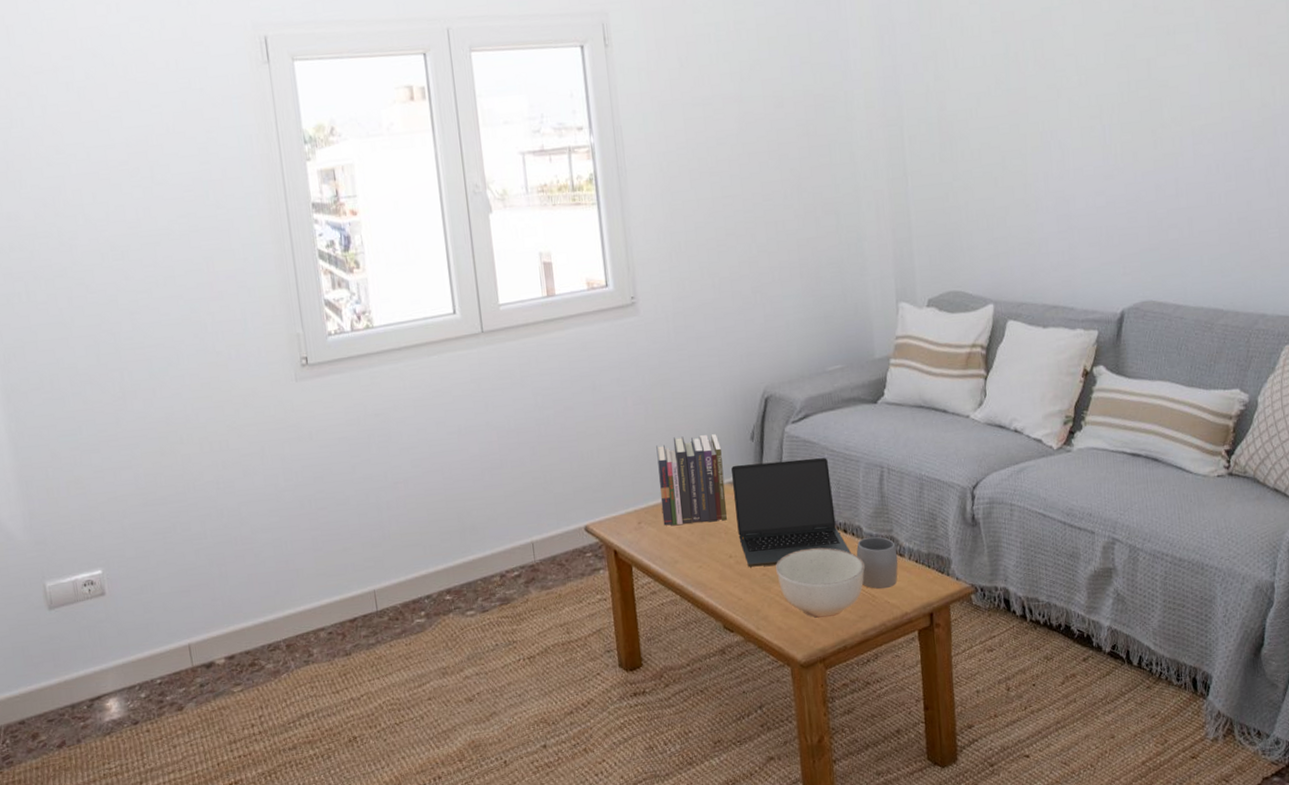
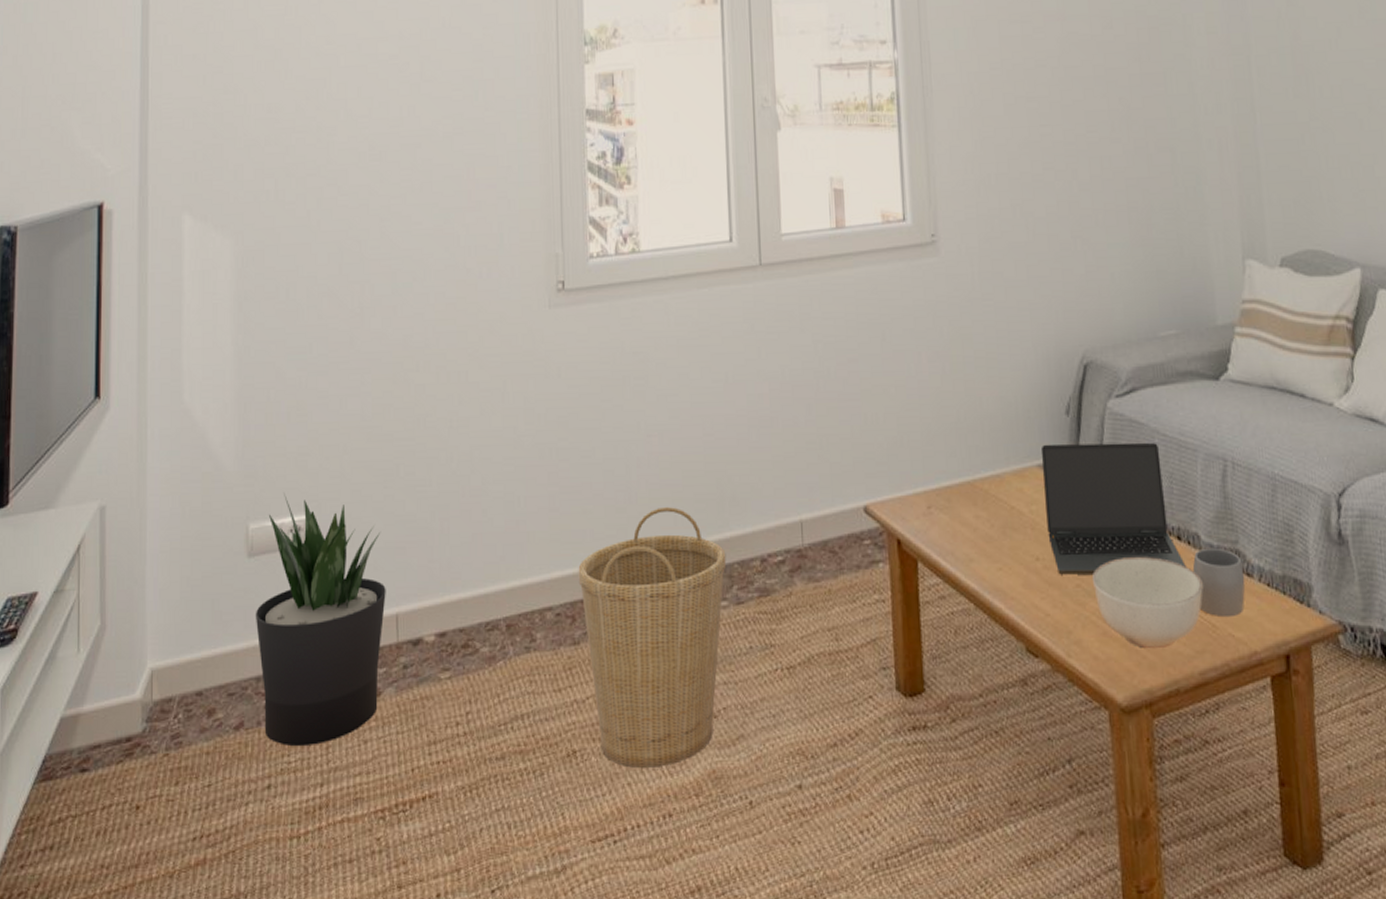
planter: none [62,554,182,756] -> present [255,492,386,747]
basket: none [344,539,471,745] -> present [578,507,727,768]
books: present [656,434,727,526] -> none [953,404,1035,514]

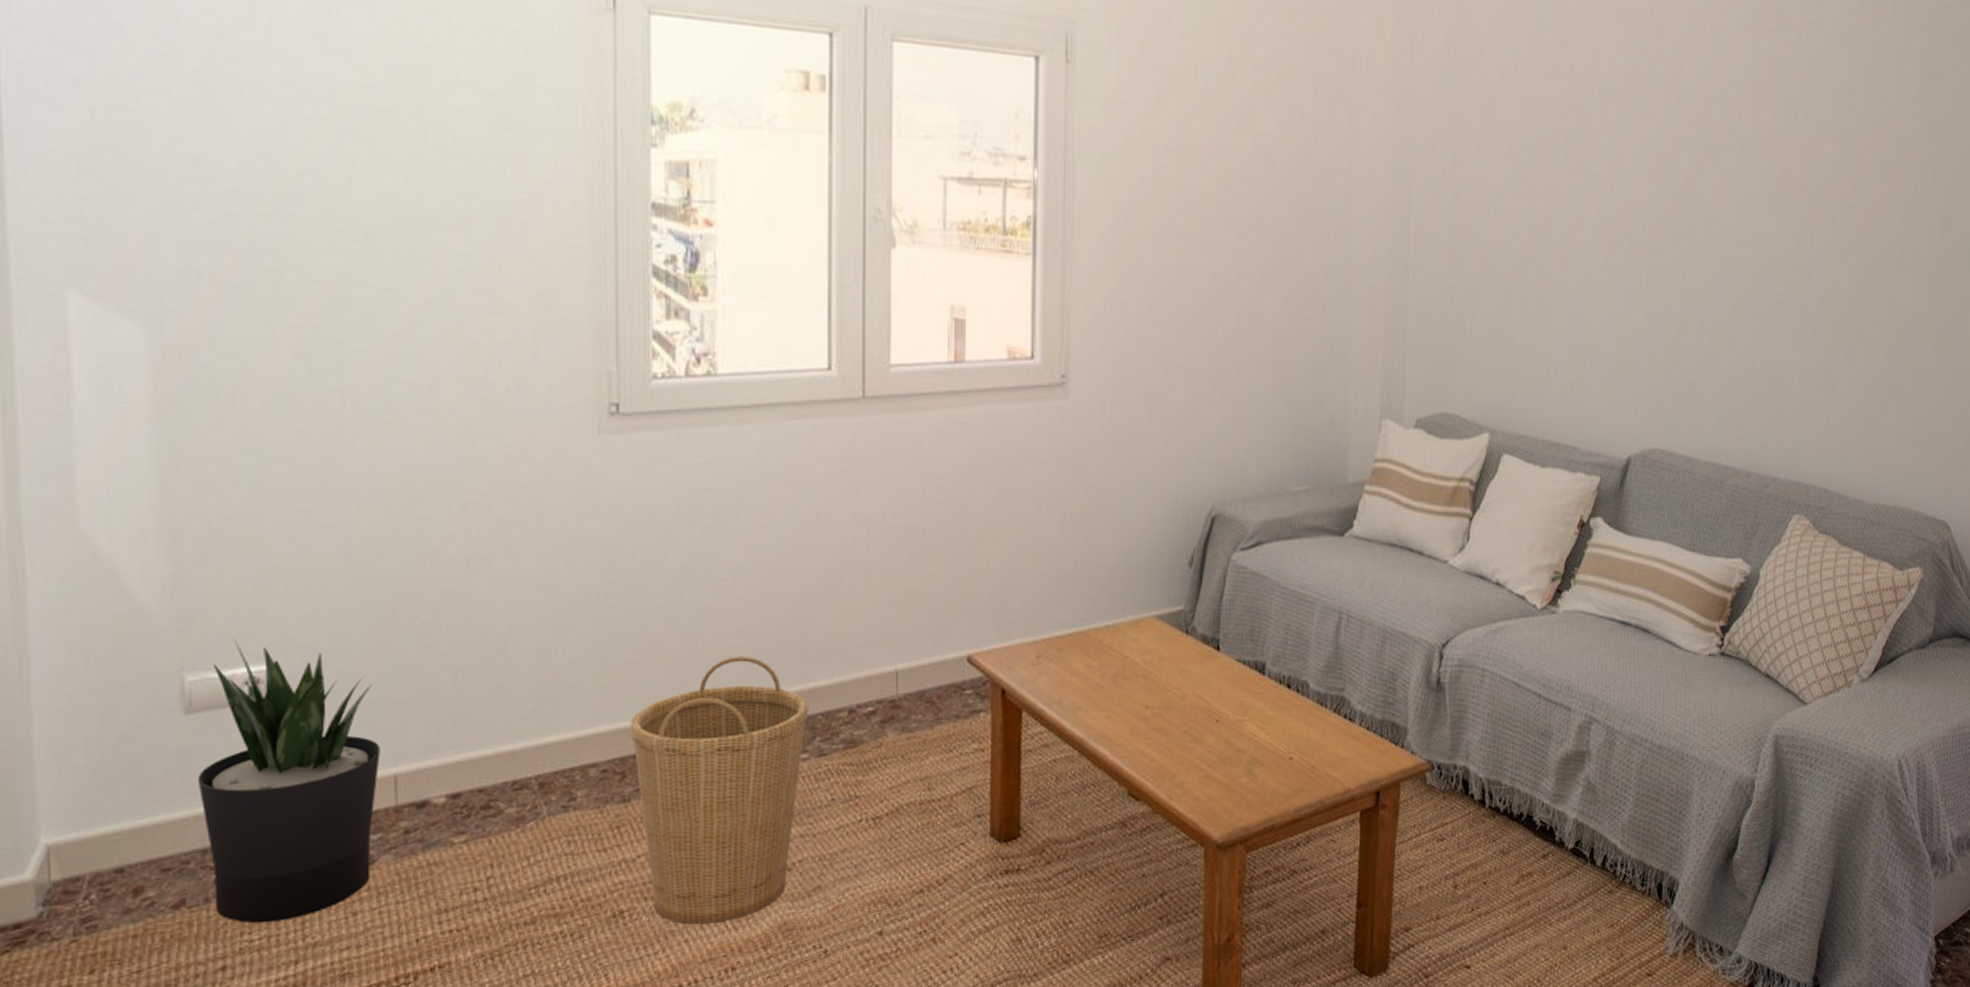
laptop: present [1040,442,1186,575] -> none [1159,595,1293,722]
bowl: present [1091,556,1203,649] -> none [1199,703,1307,790]
mug: present [1192,547,1246,618] -> none [1298,695,1347,760]

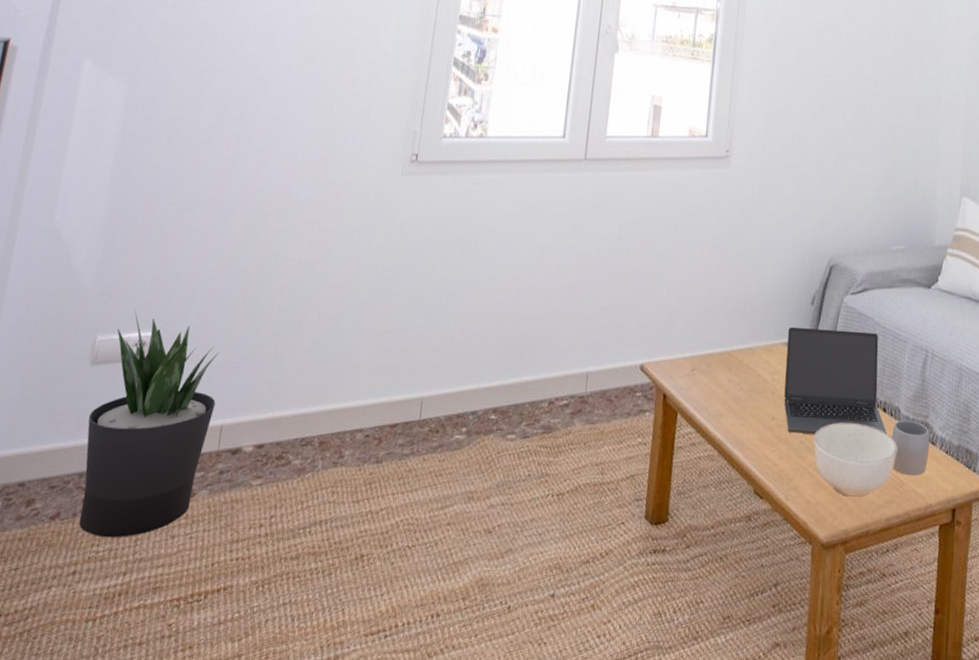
basket: present [630,657,809,925] -> none [386,352,521,573]
laptop: none [1159,595,1293,722] -> present [783,326,887,434]
bowl: none [1199,703,1307,790] -> present [813,422,898,498]
mug: none [1298,695,1347,760] -> present [891,419,930,476]

